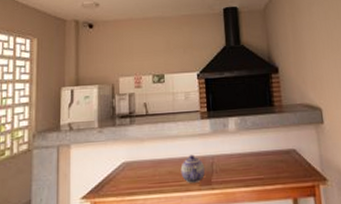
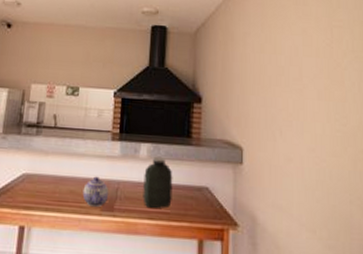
water jug: none [235,127,264,177] -> present [143,156,173,209]

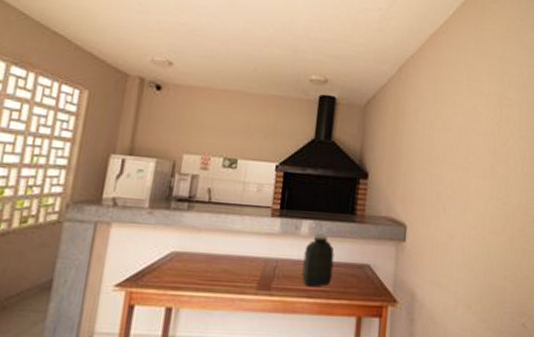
teapot: present [82,176,109,207] -> none [237,254,267,286]

